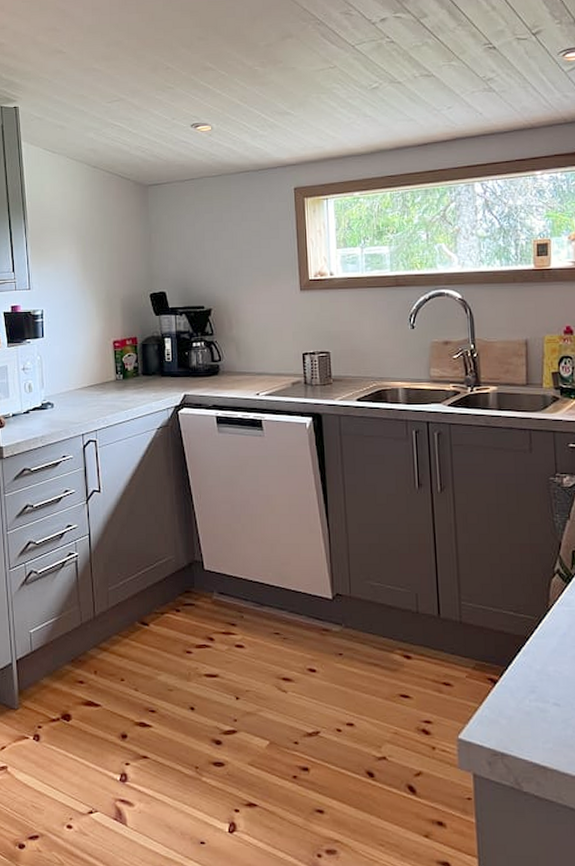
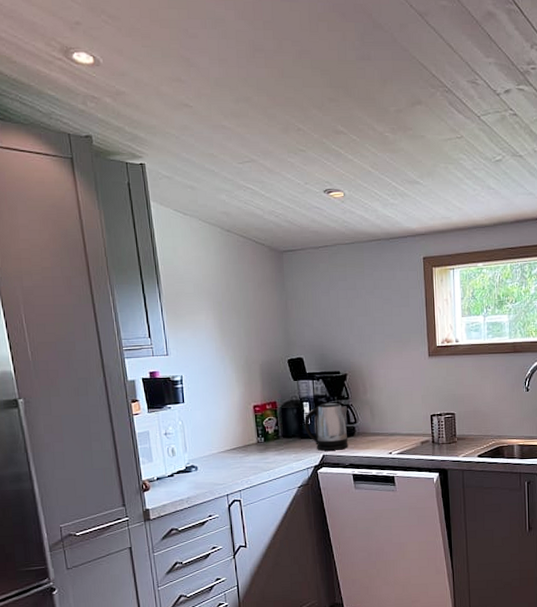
kettle: none [165,338,212,390] -> present [304,402,349,451]

